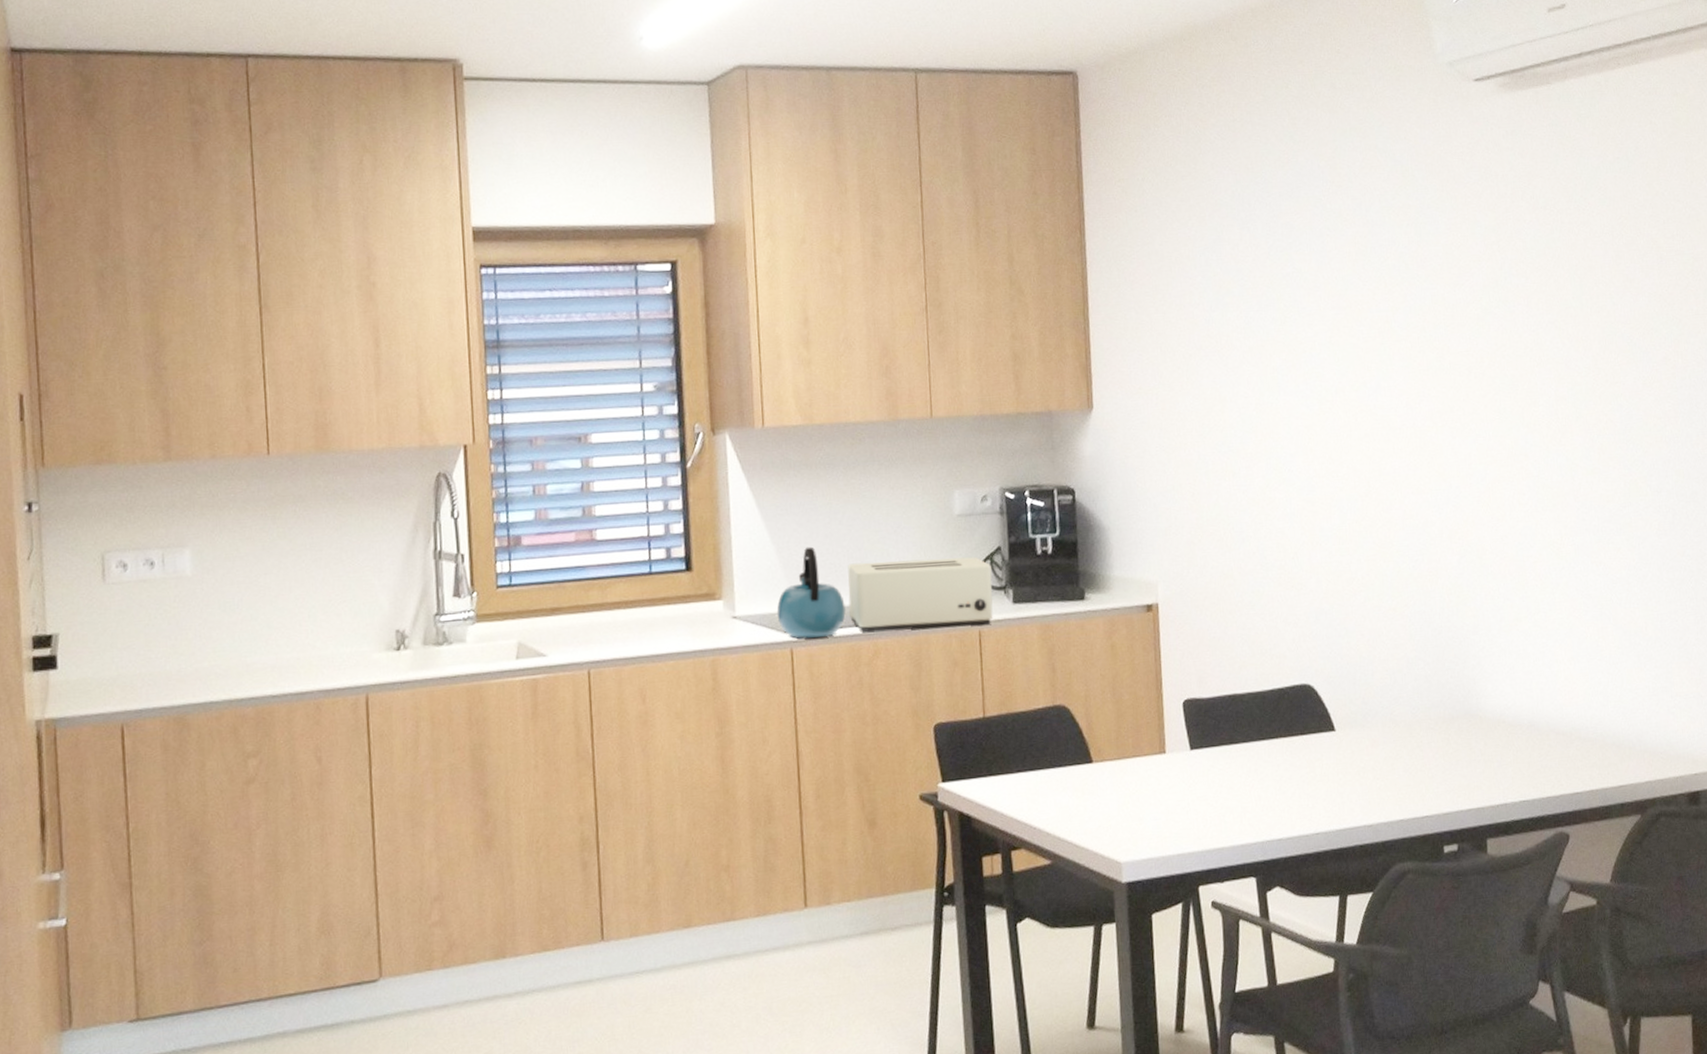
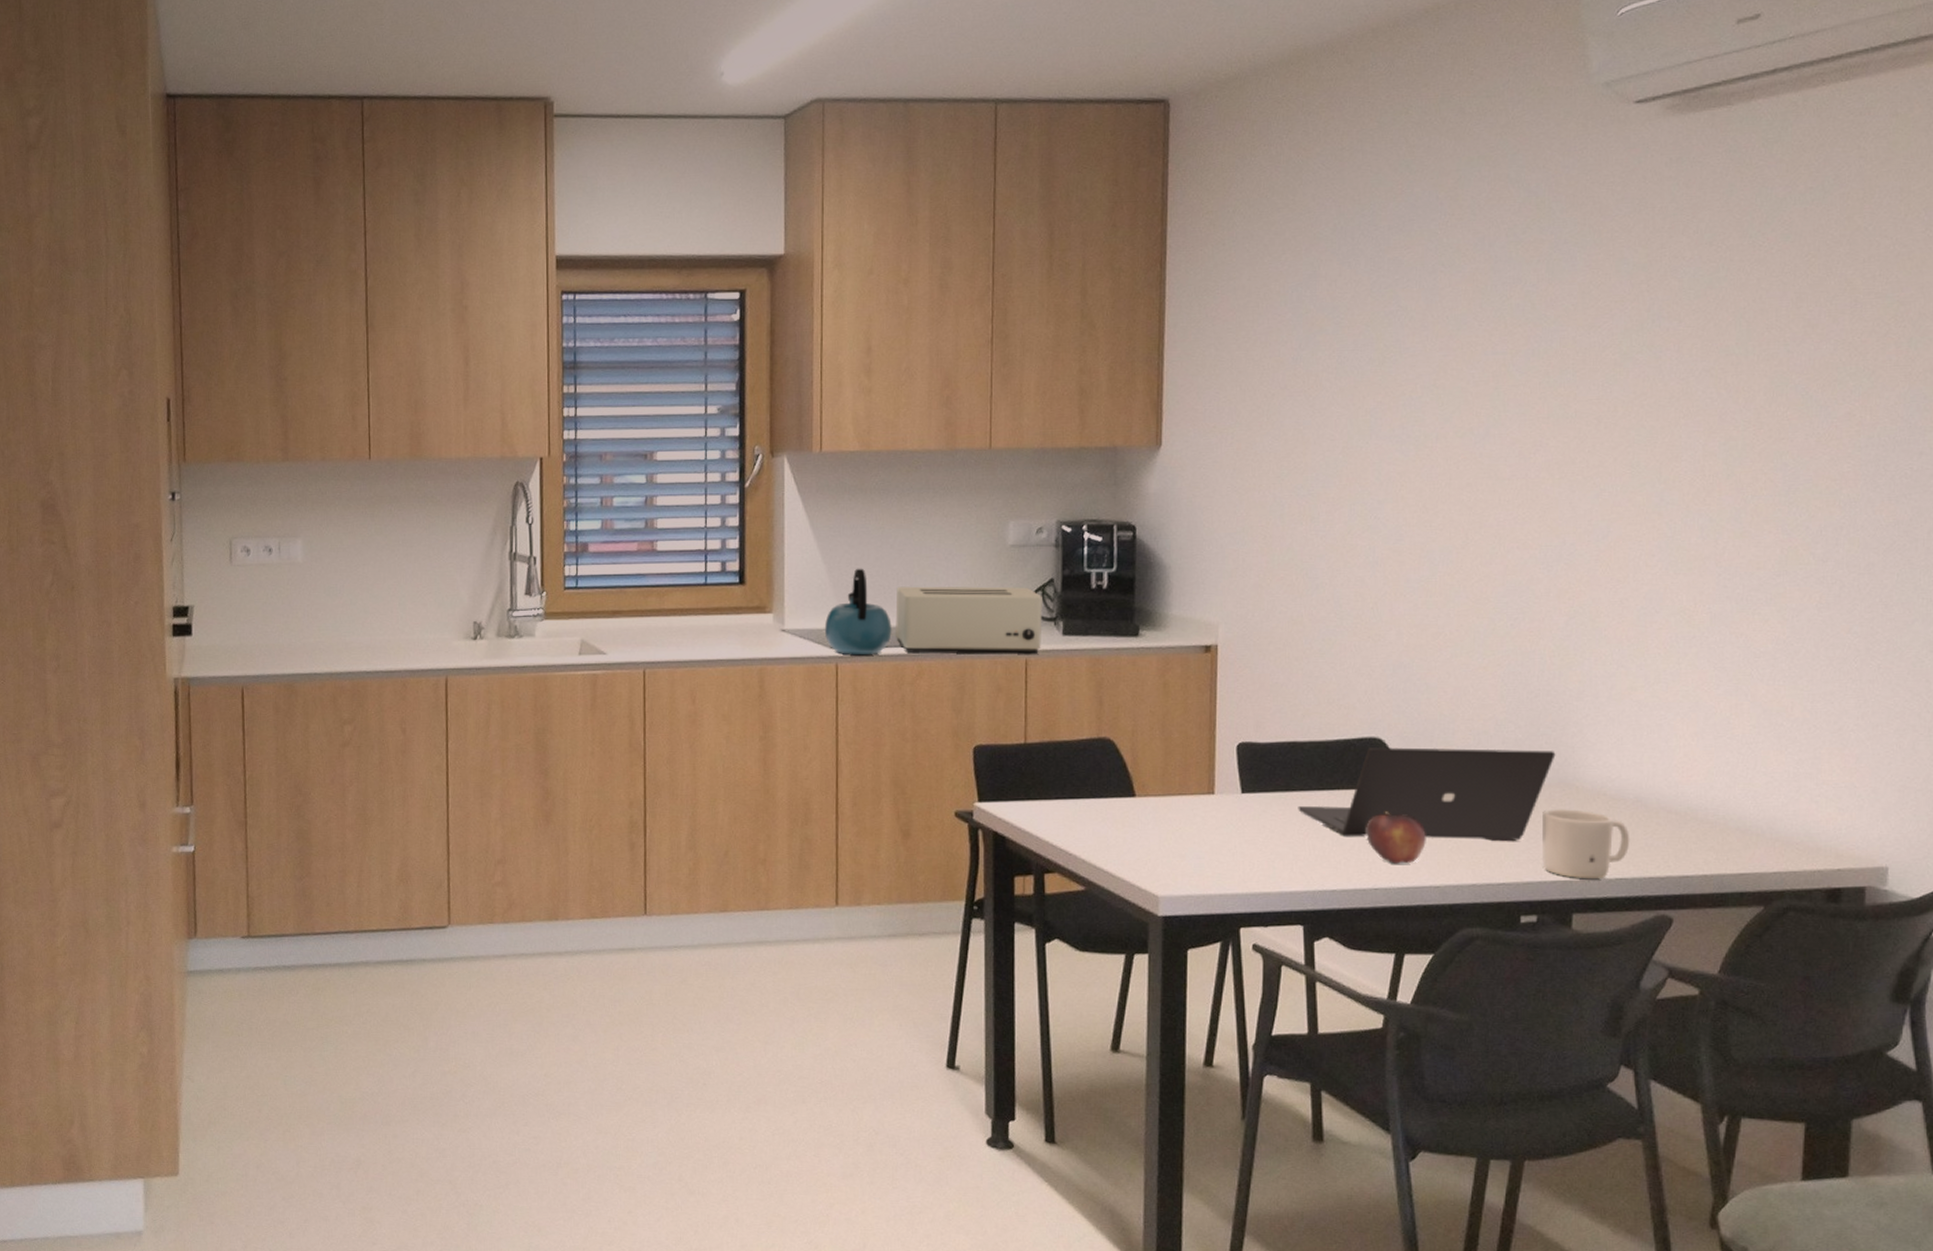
laptop: none [1242,684,1460,784] -> present [1298,747,1556,840]
fruit: none [1304,755,1358,807] -> present [1366,810,1426,864]
mug: none [1454,738,1529,805] -> present [1542,809,1630,880]

